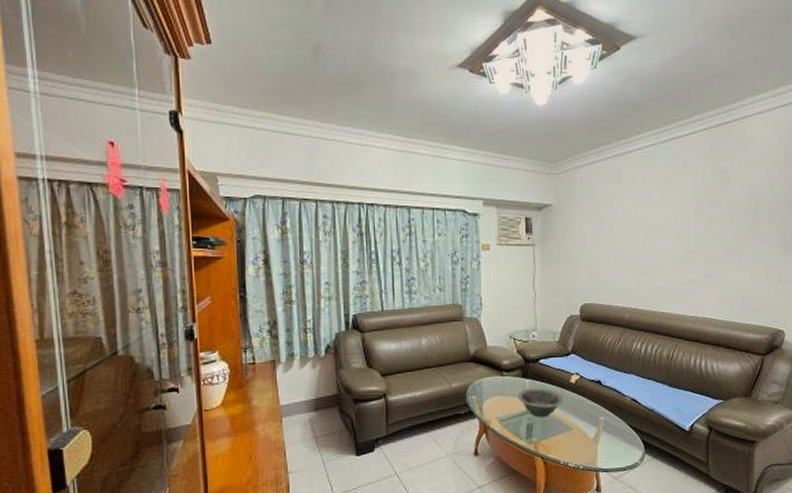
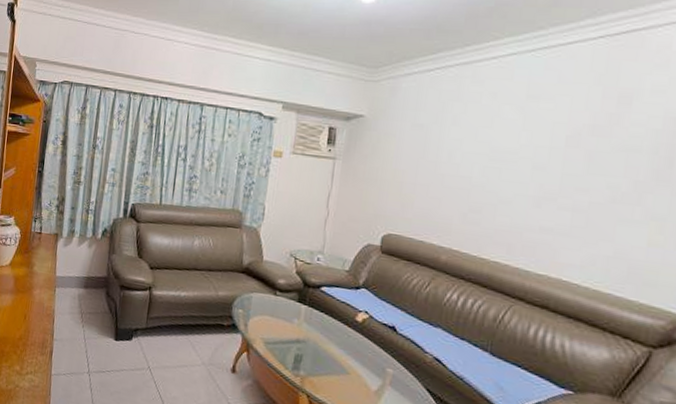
decorative bowl: present [518,387,564,418] -> none [289,315,345,353]

